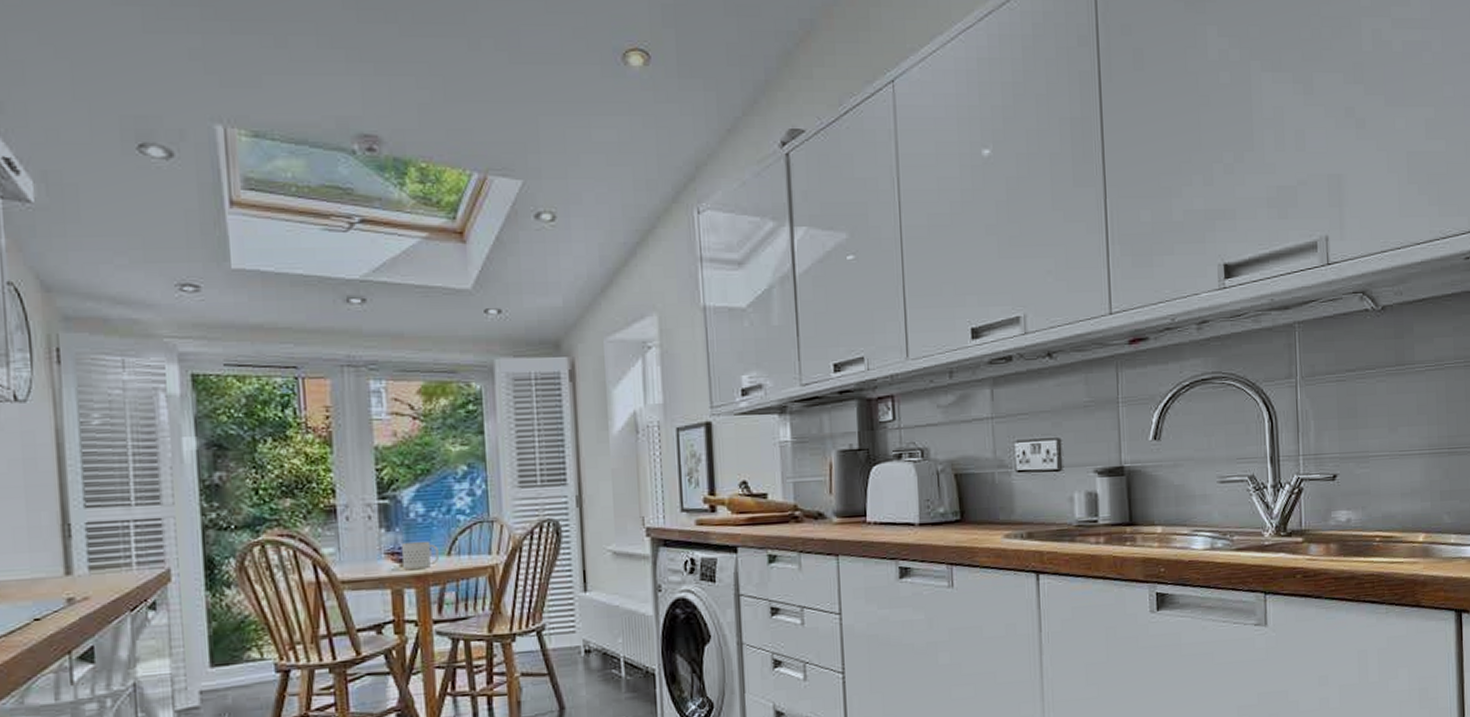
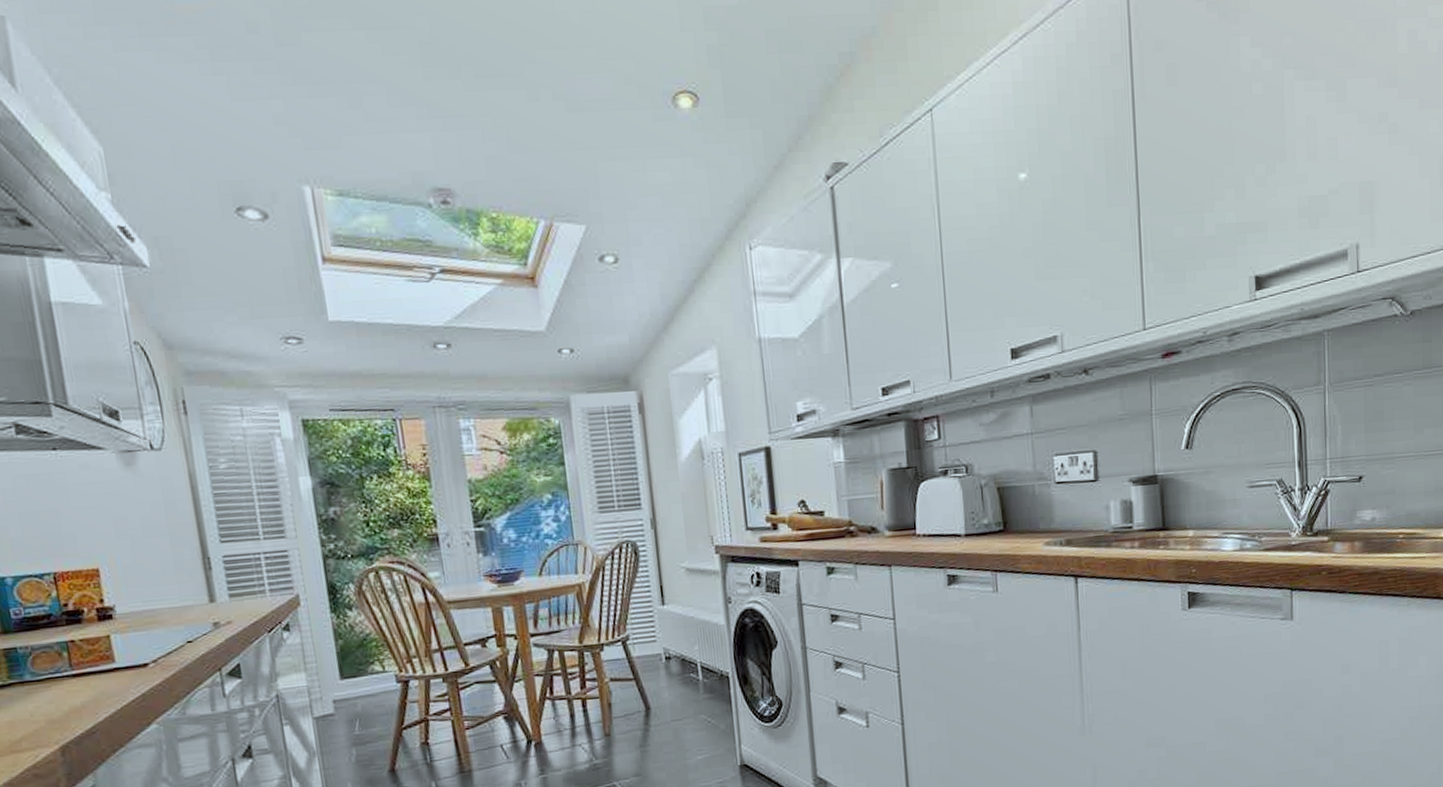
mug: present [400,540,439,569] -> none [497,563,532,589]

